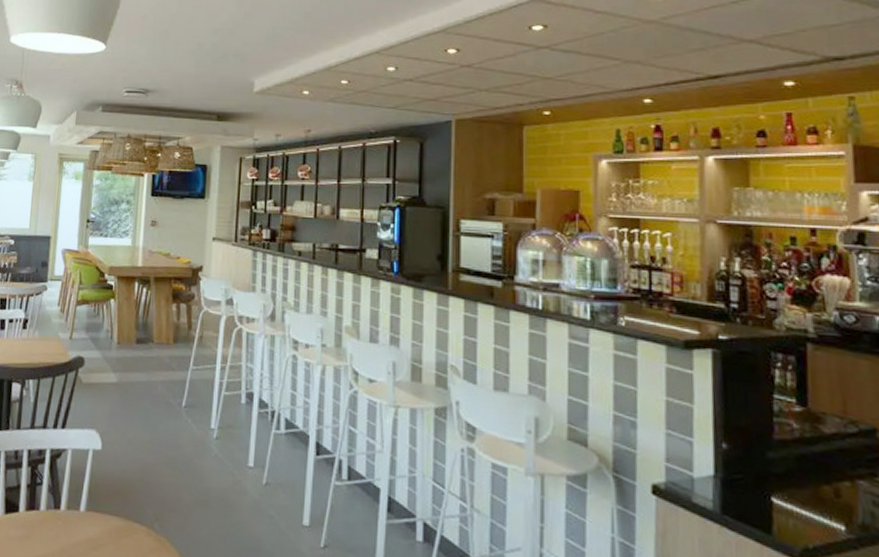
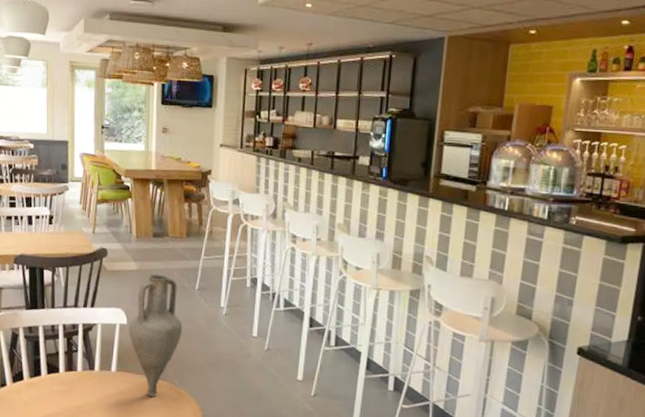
vase: none [102,387,166,546] -> present [128,274,183,397]

